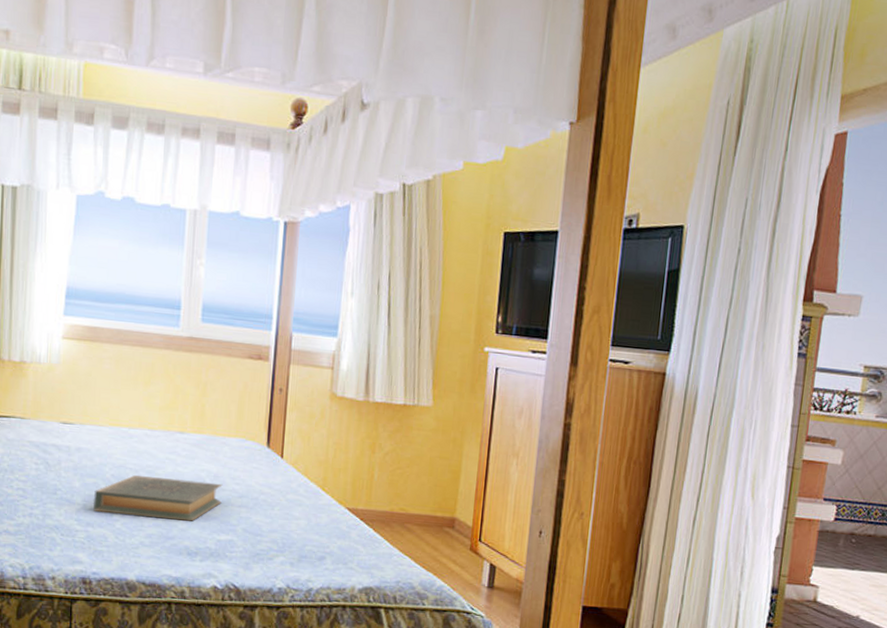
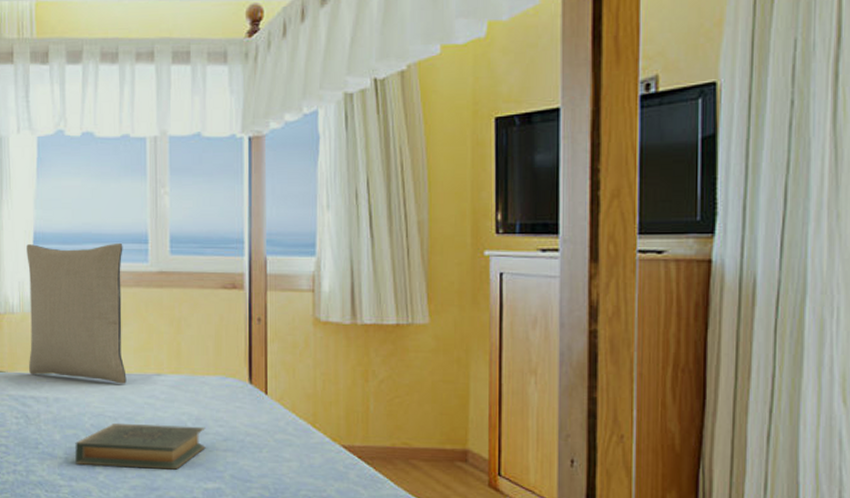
pillow: none [52,298,156,439] -> present [26,242,127,384]

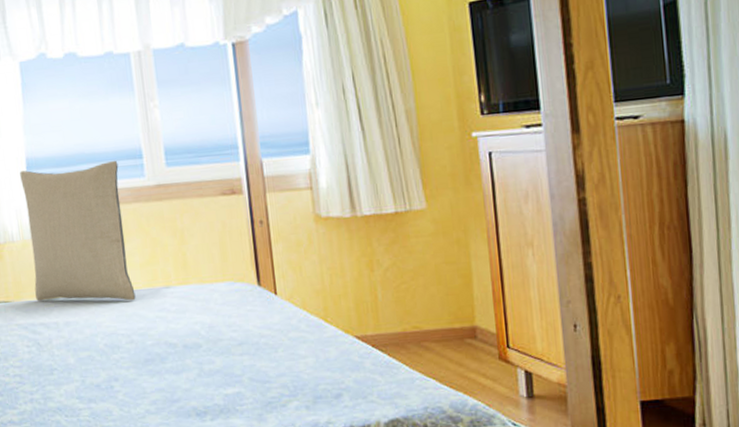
hardback book: present [75,424,206,470] -> none [90,333,222,386]

